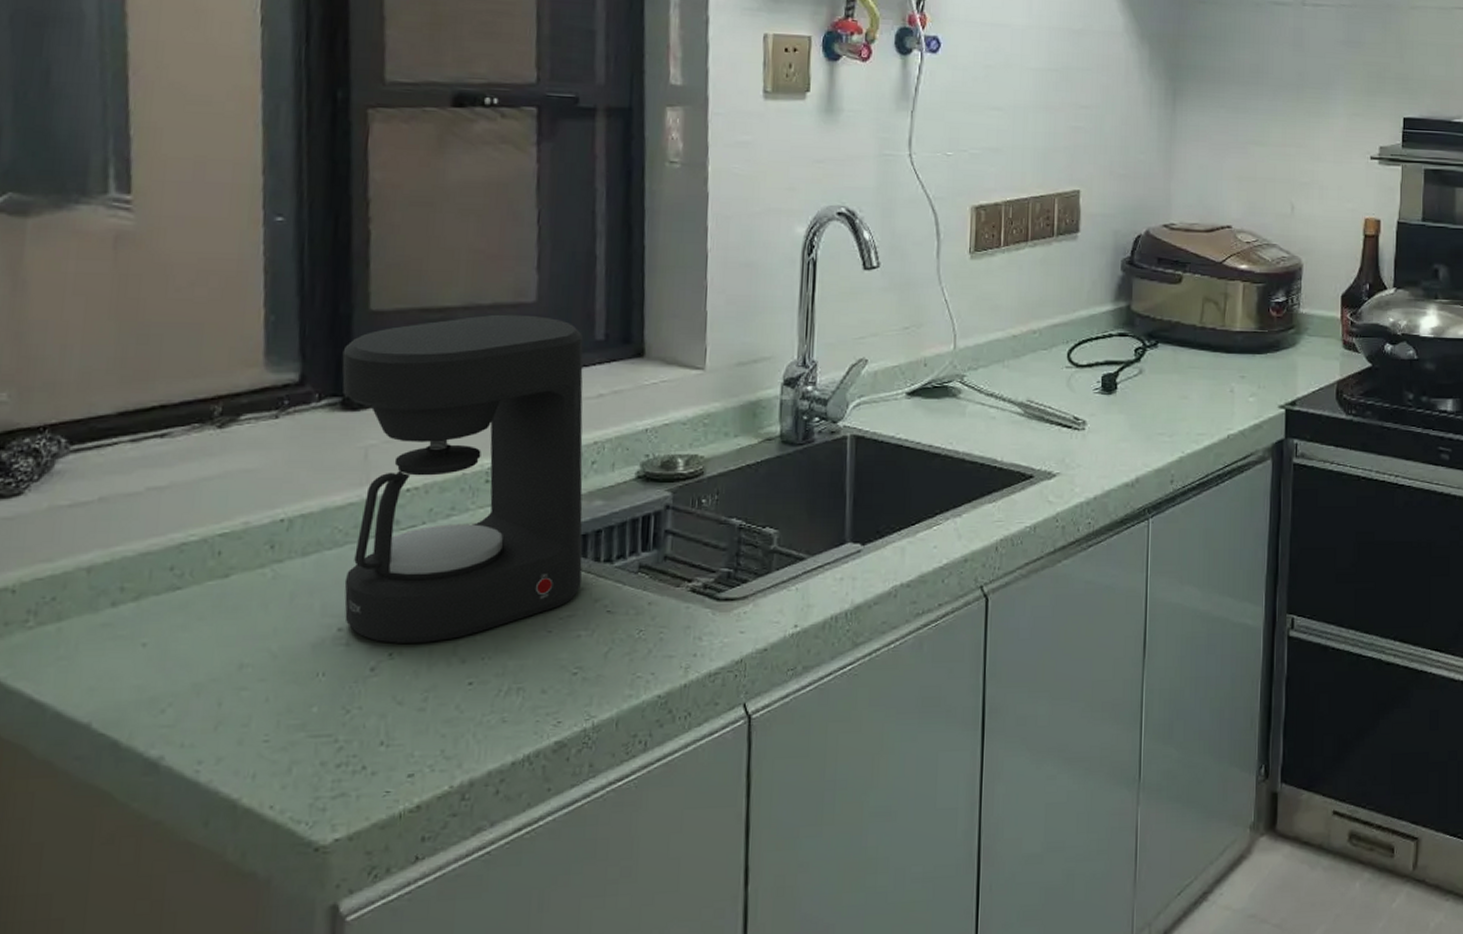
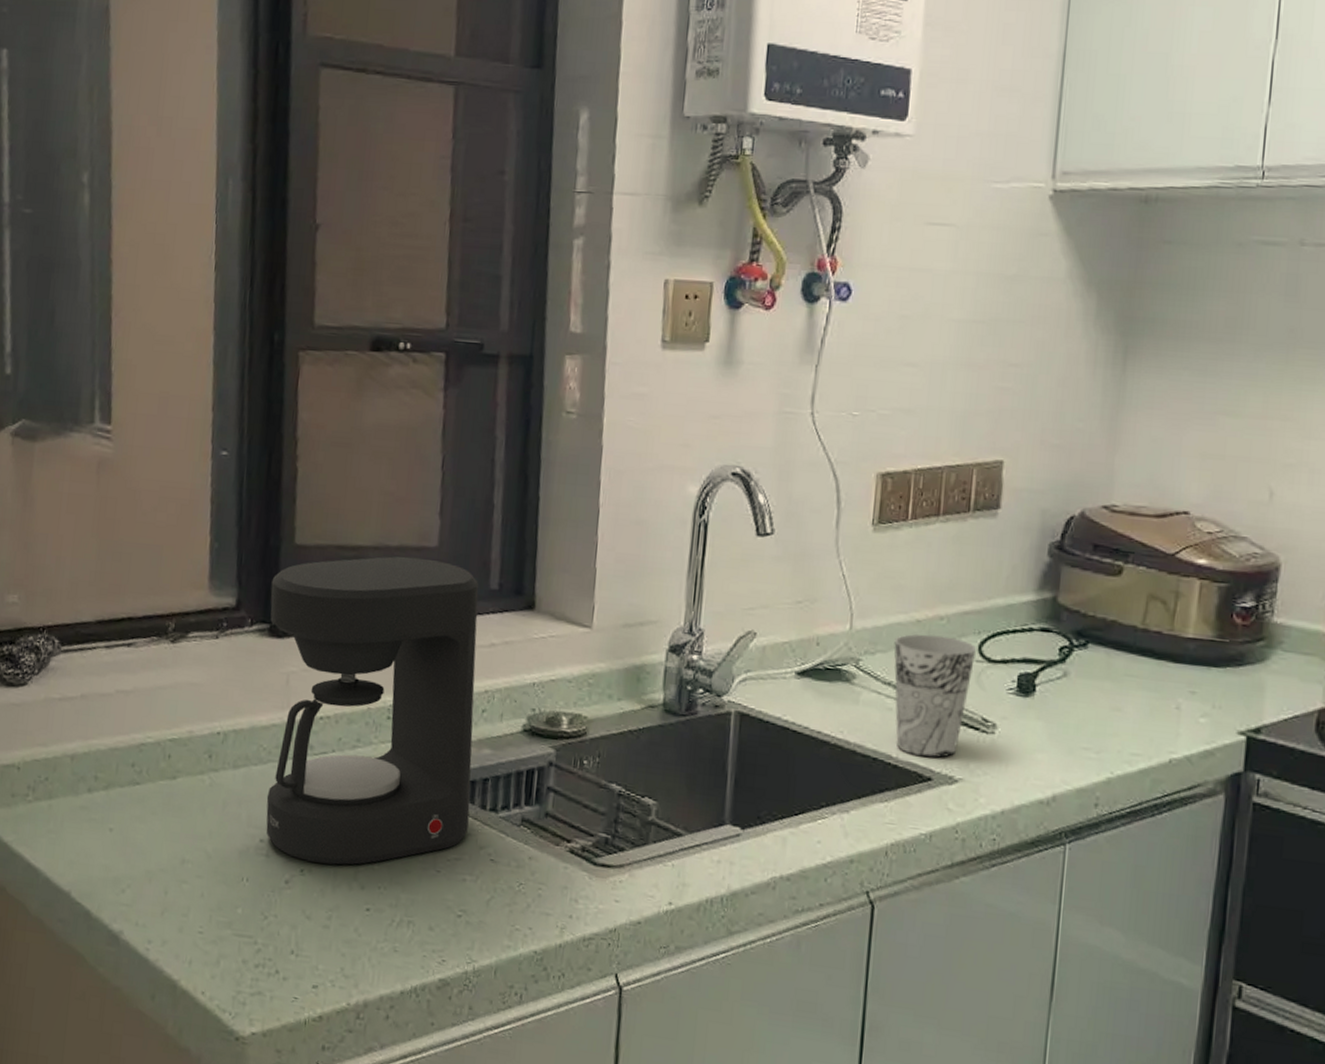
cup: none [994,346,1066,458] -> present [894,634,977,758]

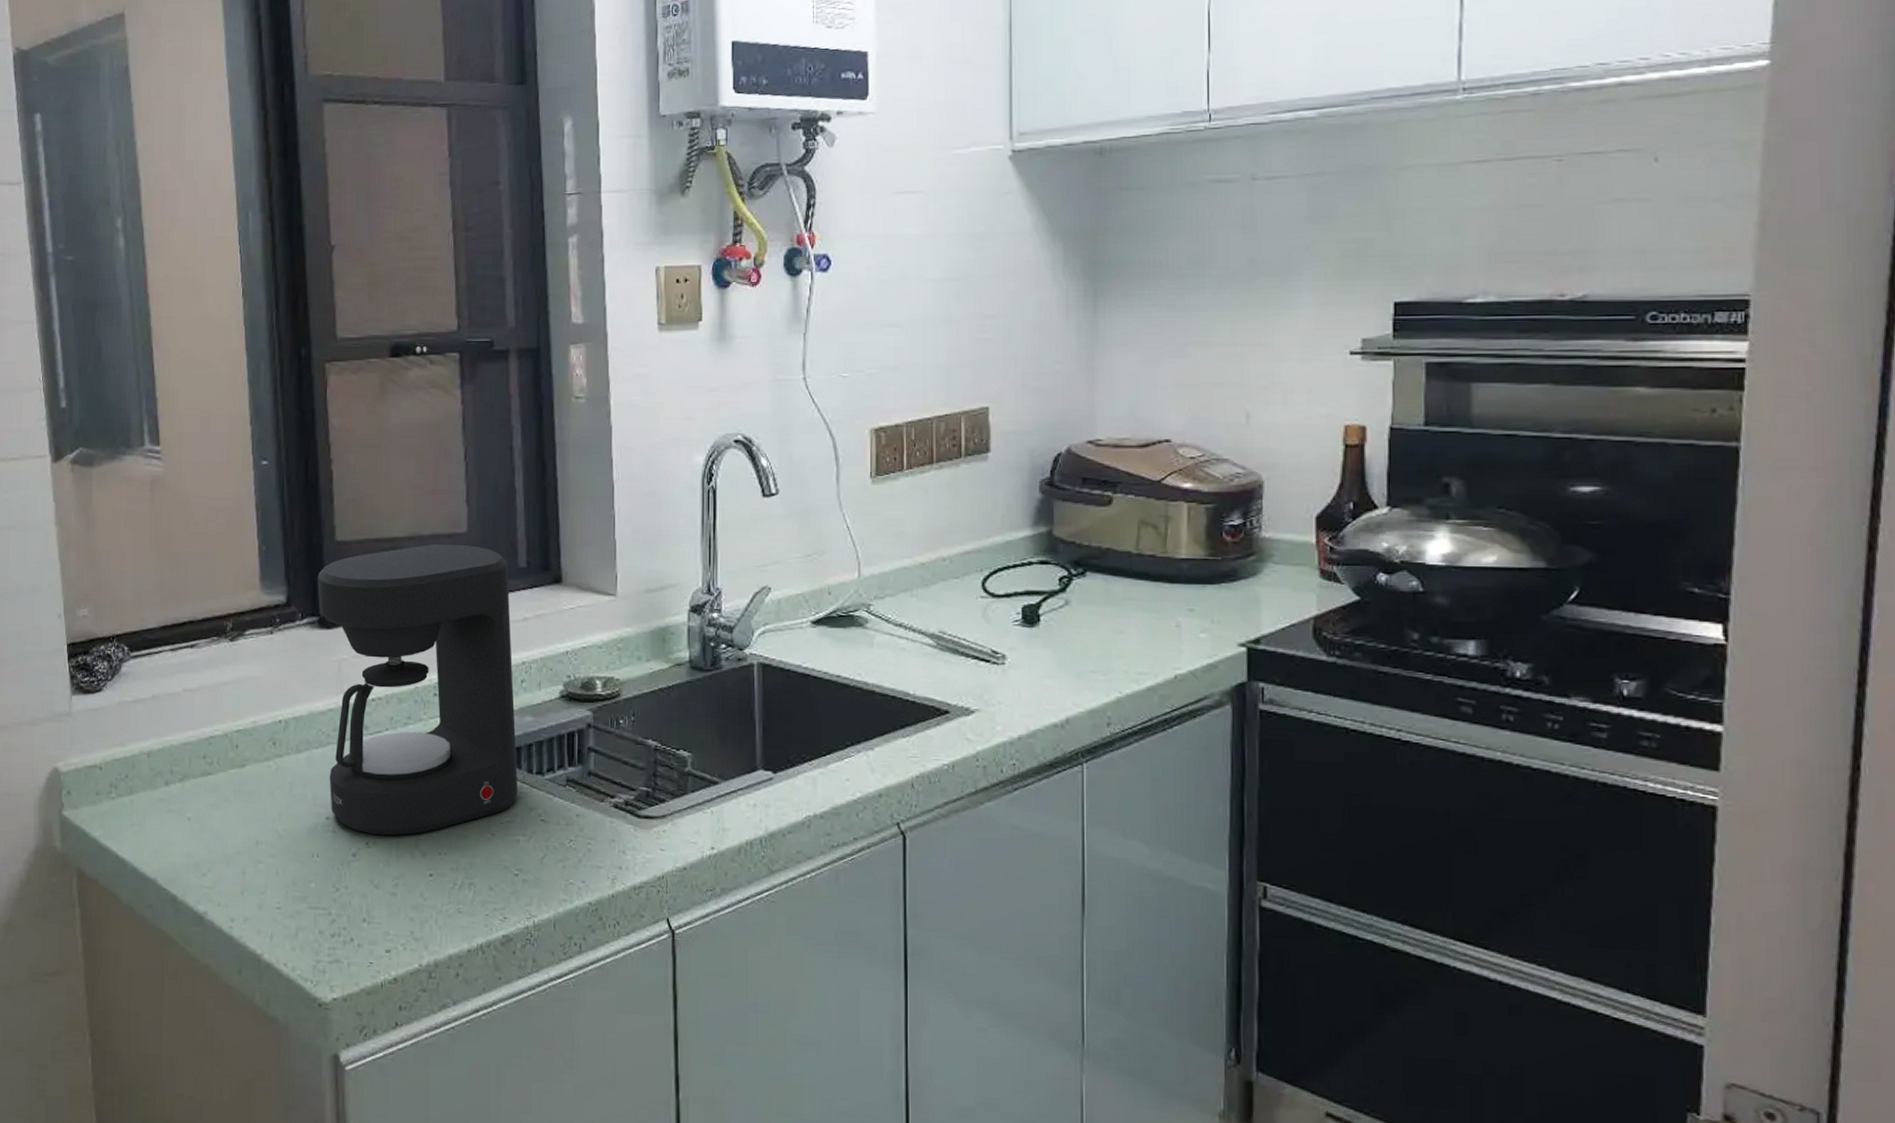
cup: present [894,634,977,758] -> none [901,575,981,692]

